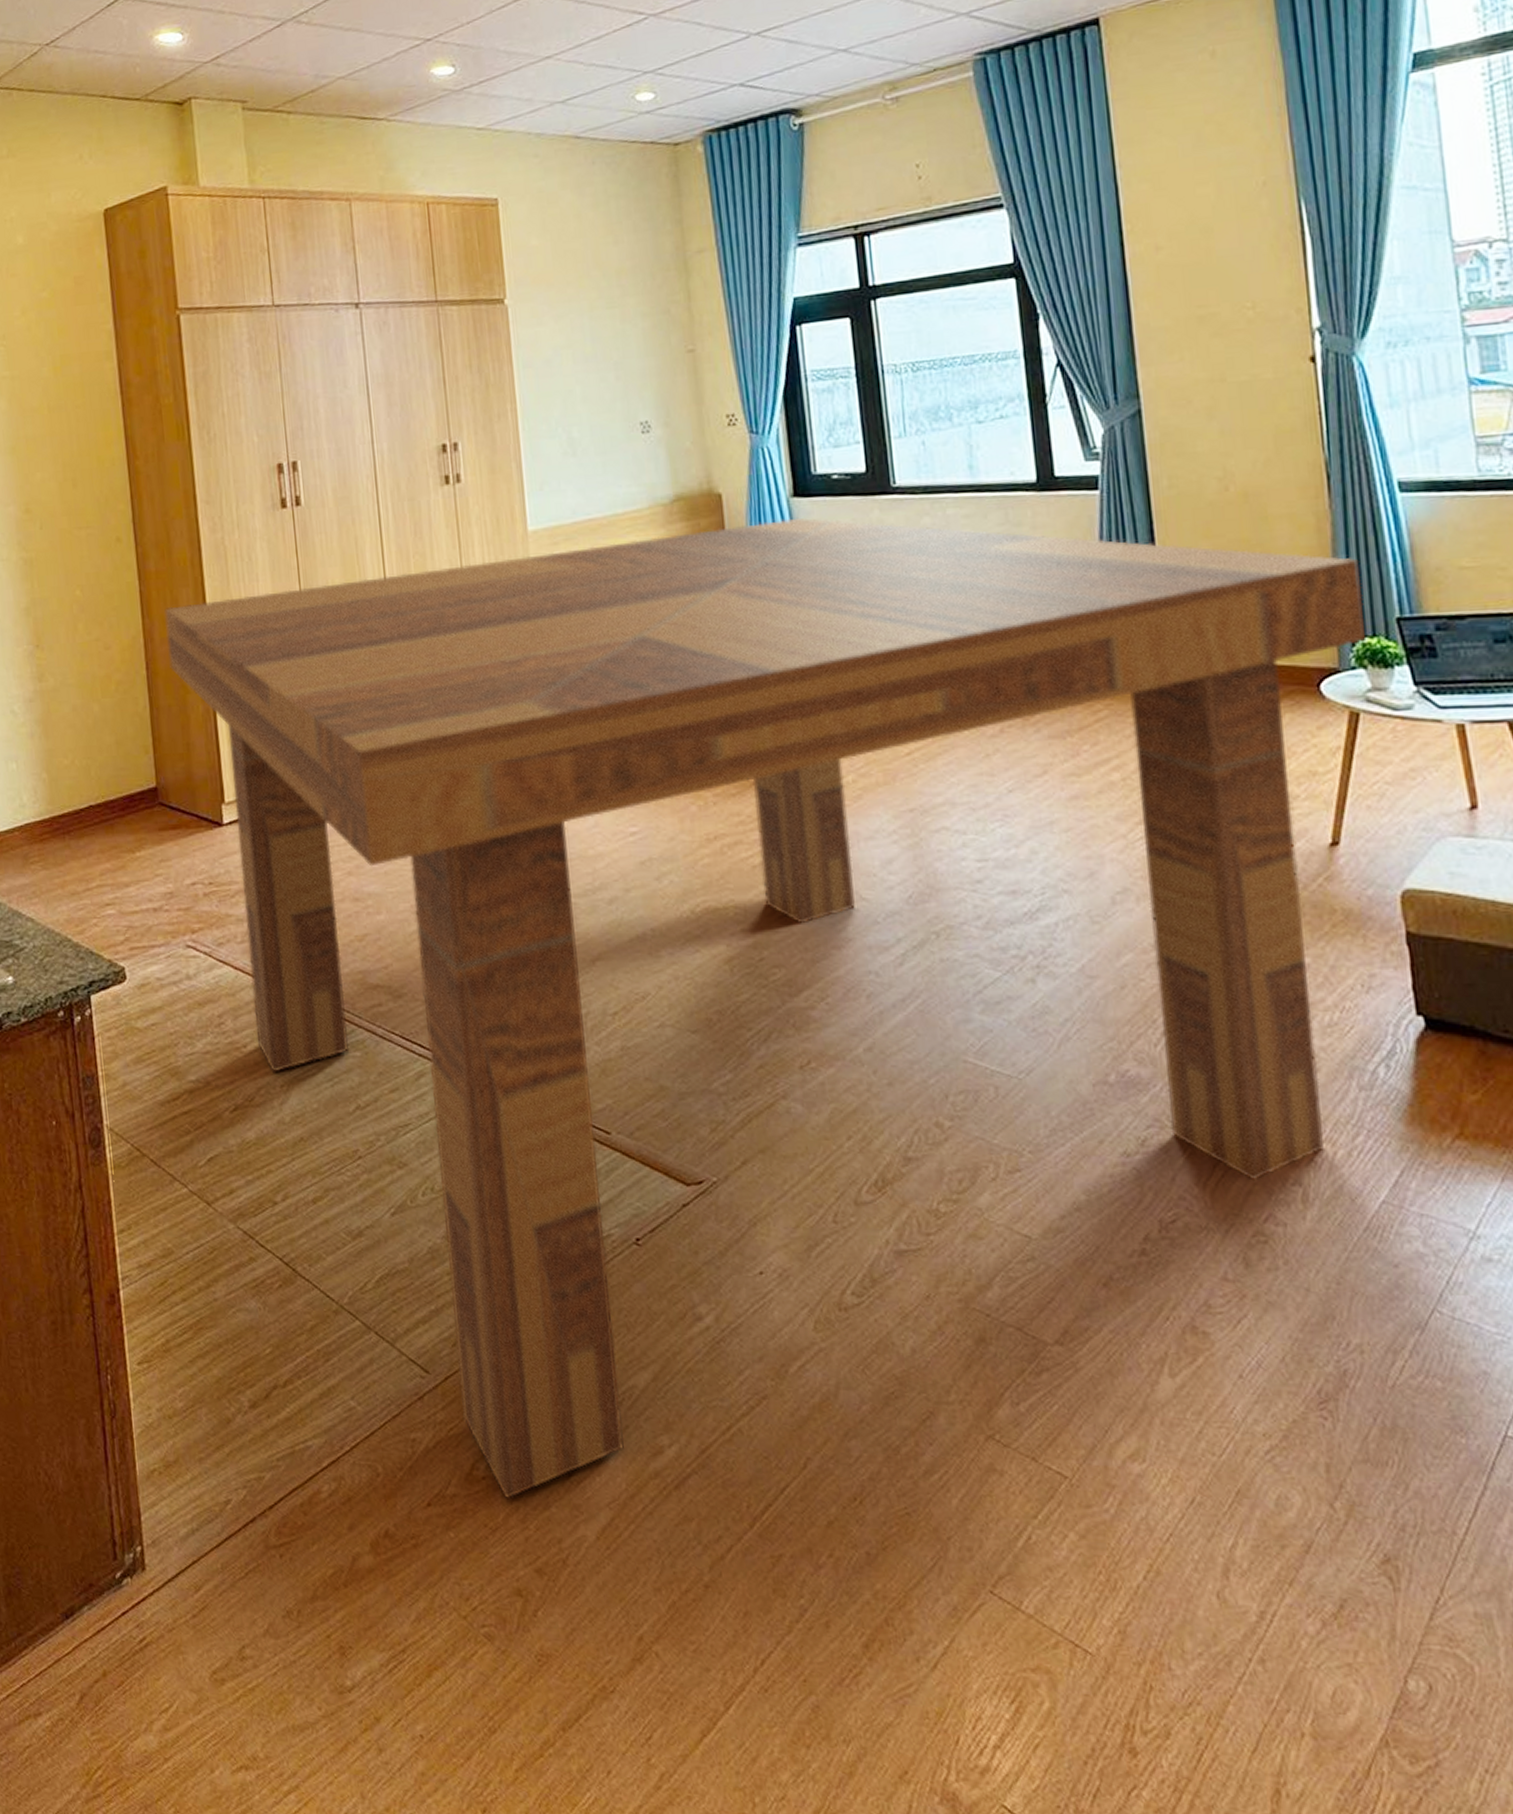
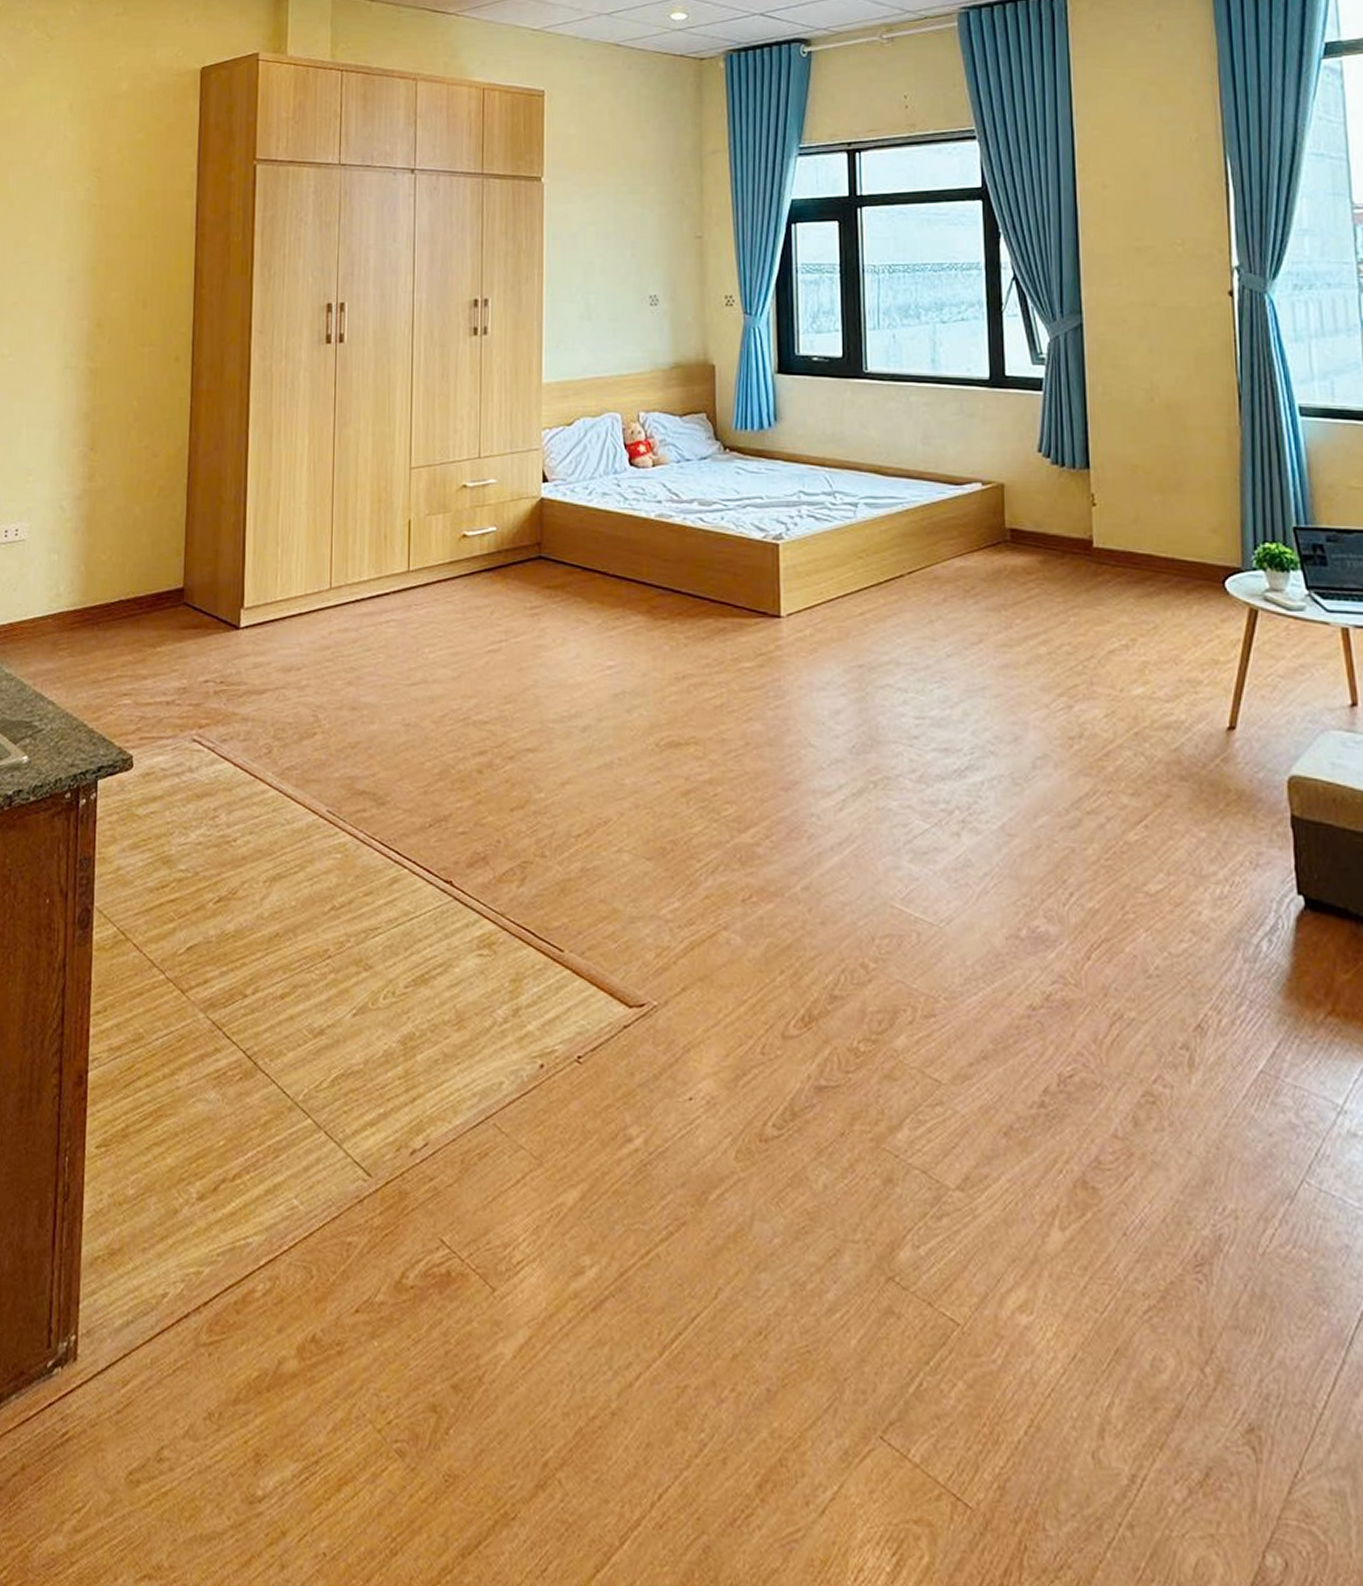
dining table: present [164,518,1365,1500] -> none [209,392,1266,1311]

